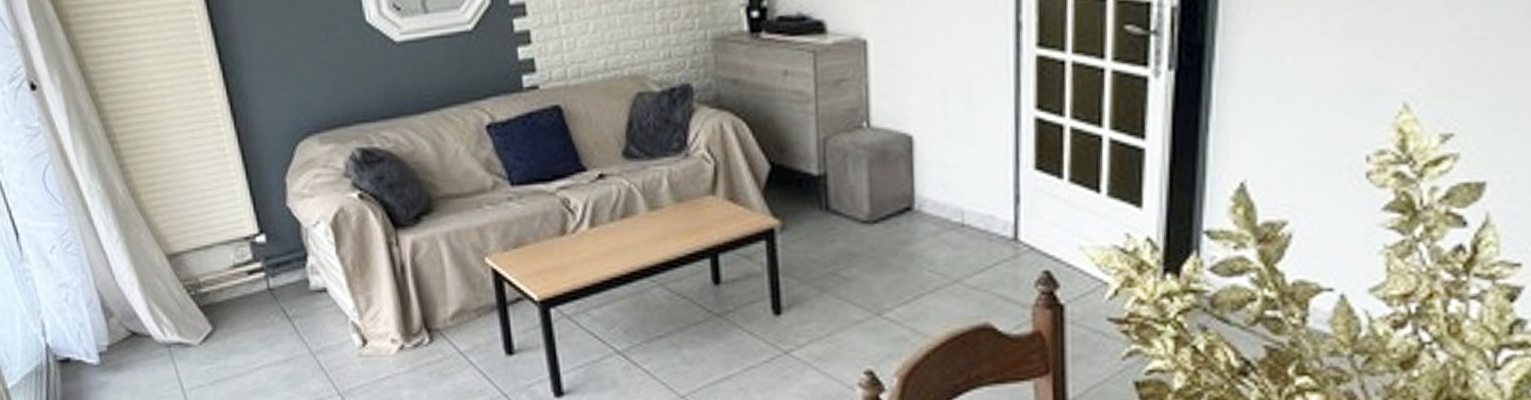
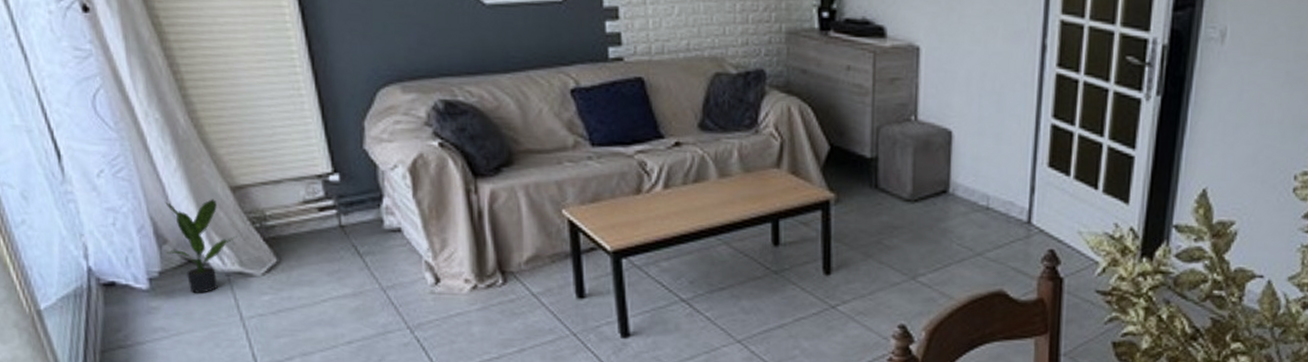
potted plant: none [109,269,175,366] -> present [165,199,237,293]

